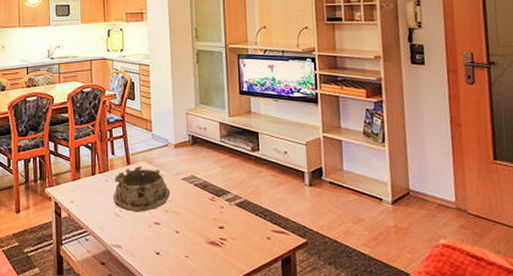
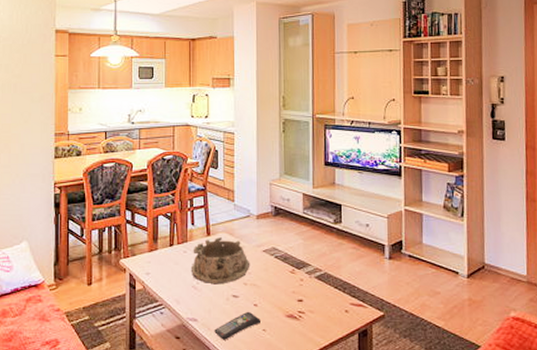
remote control: none [138,238,183,266] -> present [214,311,261,340]

